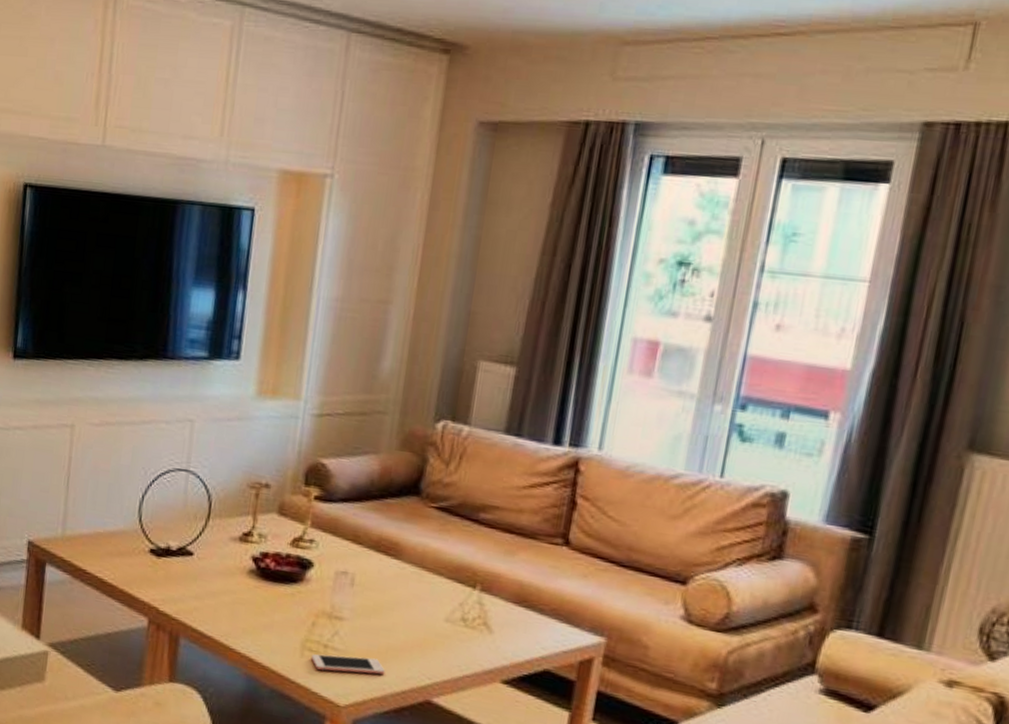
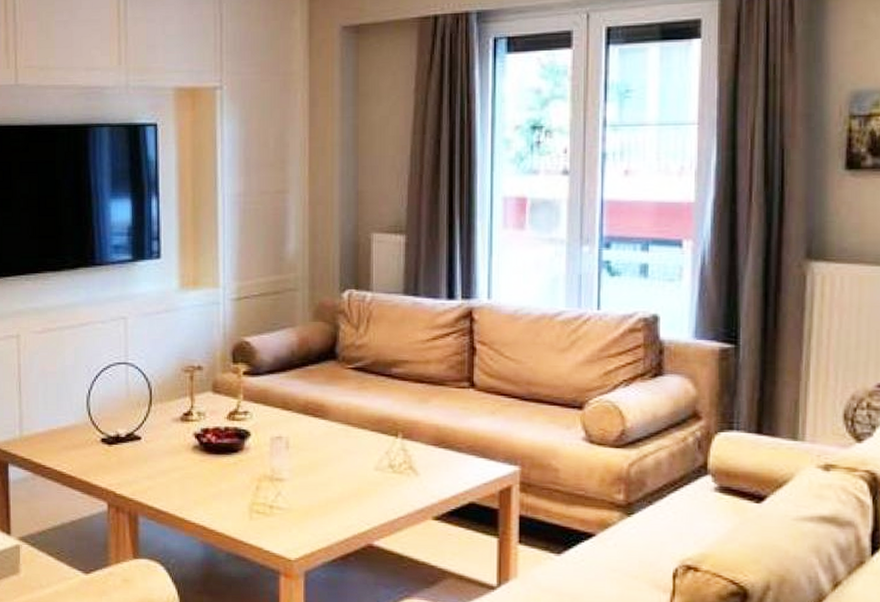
cell phone: present [310,654,386,675] -> none [259,512,328,529]

